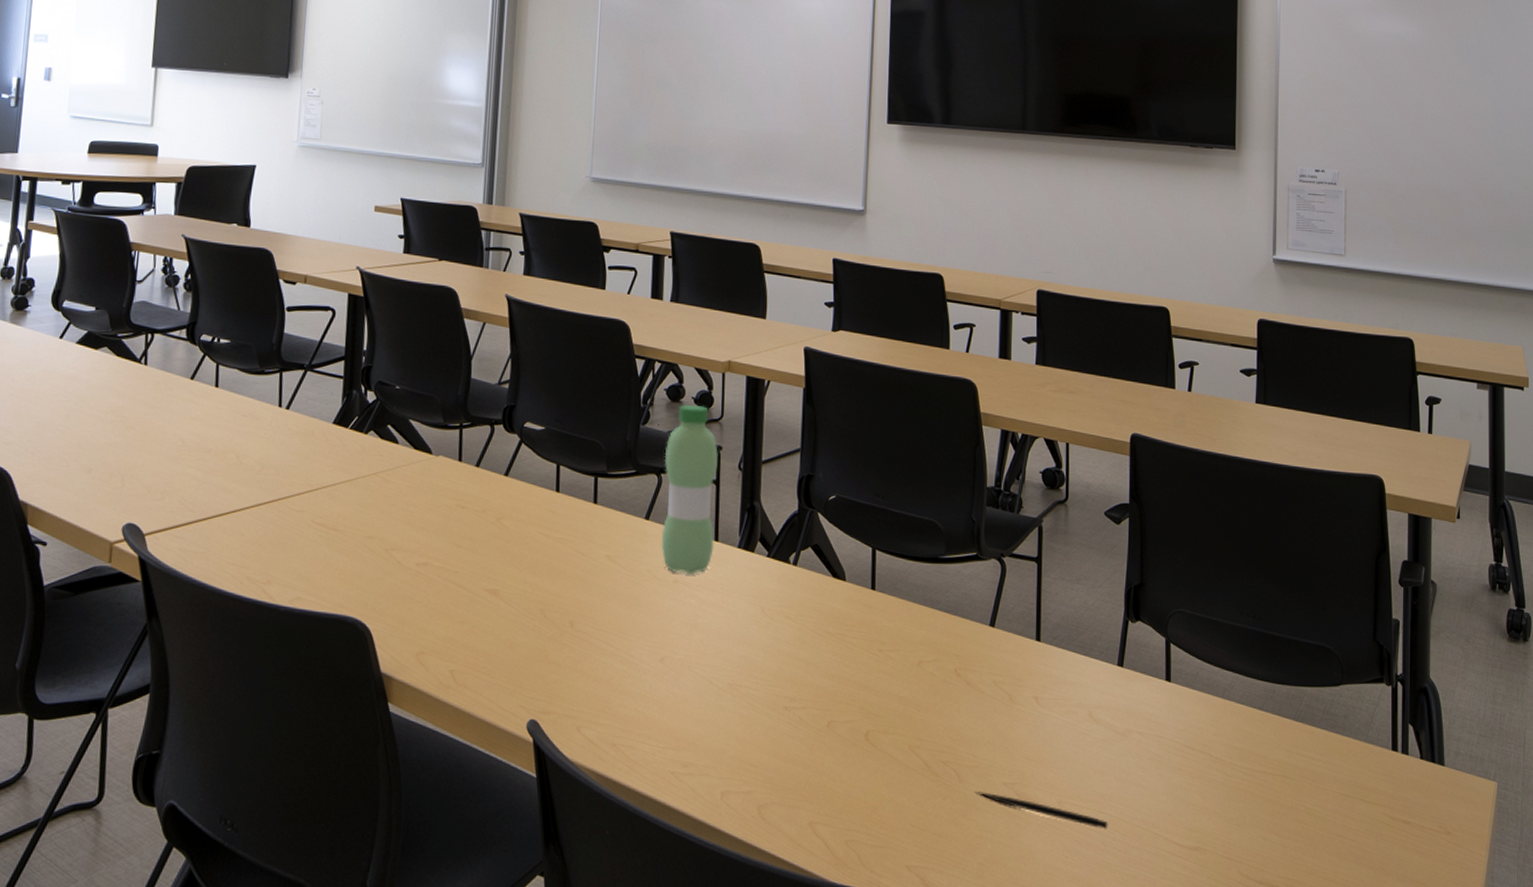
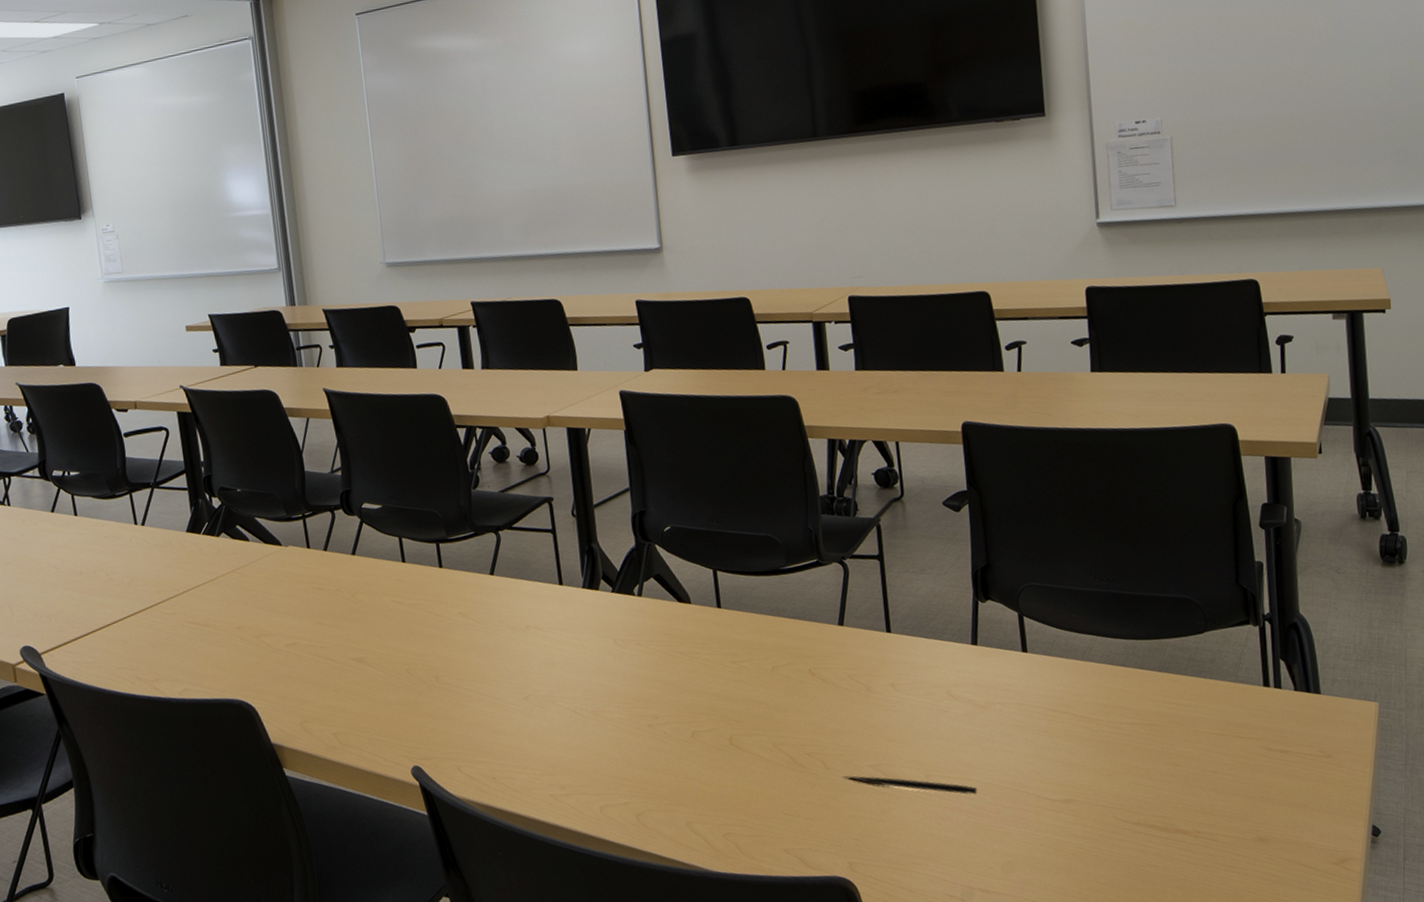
water bottle: present [661,404,718,575] -> none [498,462,560,620]

